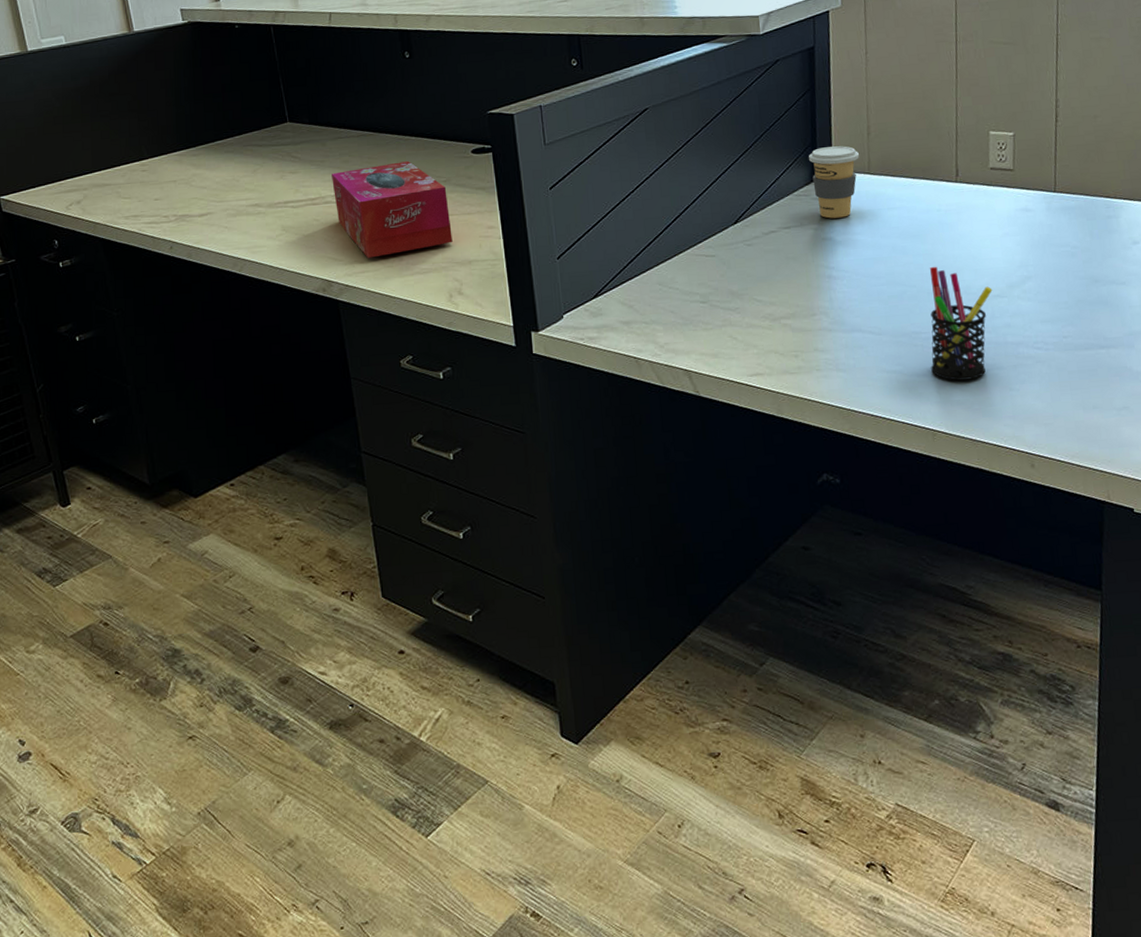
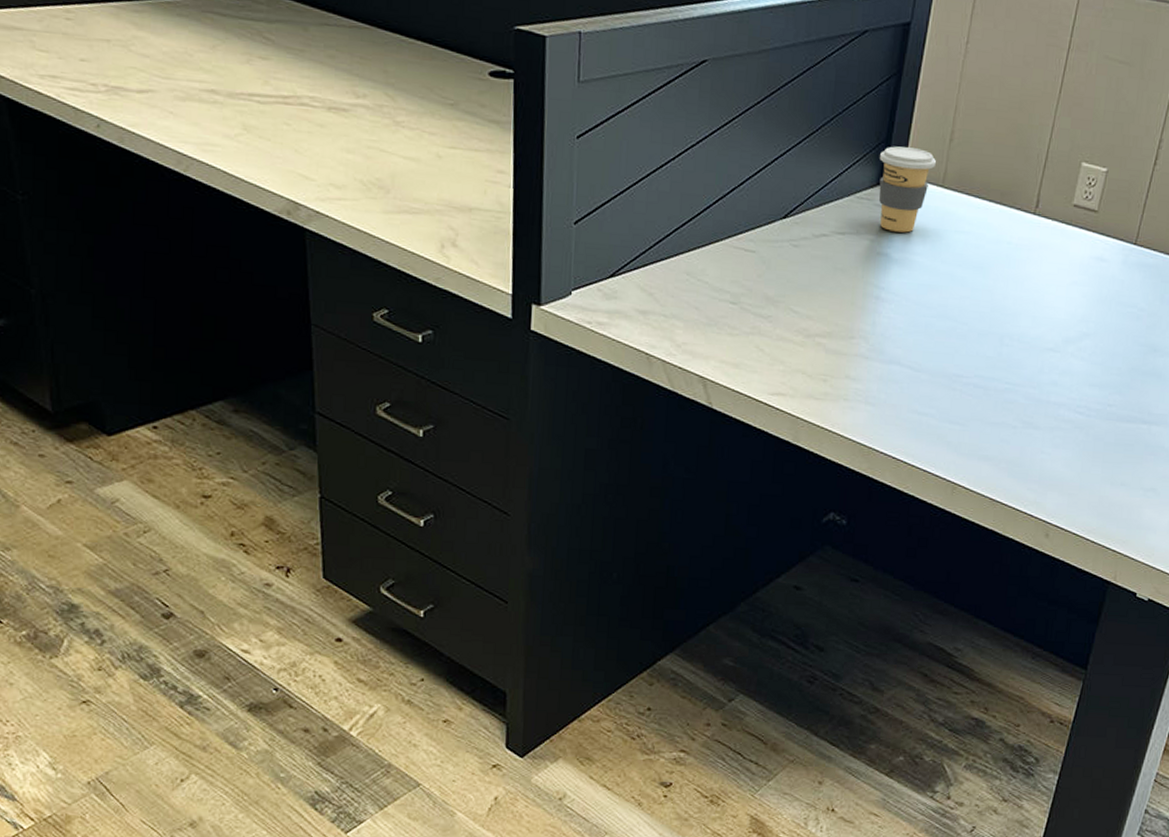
tissue box: present [332,161,453,258] -> none [311,68,453,184]
pen holder: present [930,266,993,381] -> none [965,305,1047,436]

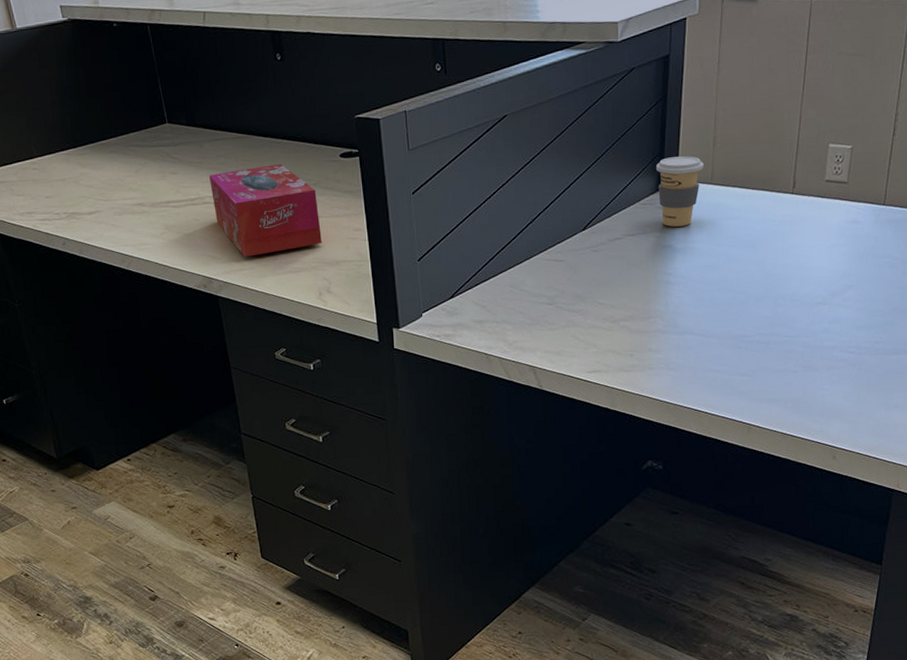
tissue box: none [311,68,453,184] -> present [209,164,322,257]

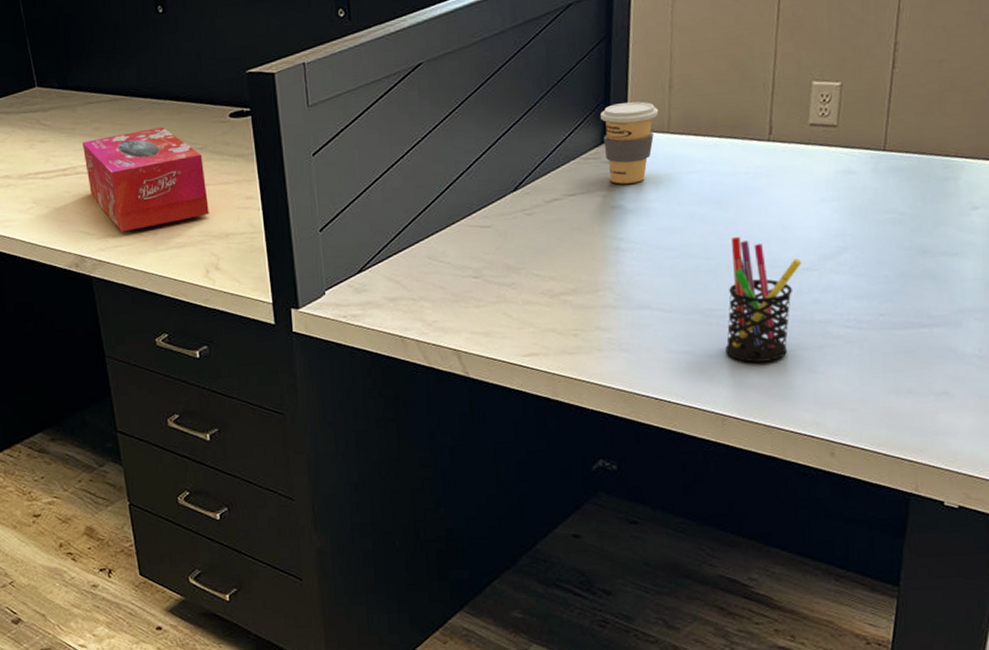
pen holder: none [752,274,816,381] -> present [725,236,802,363]

